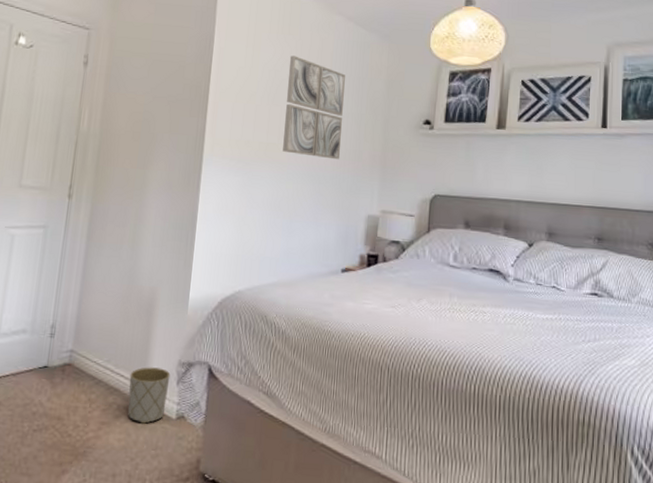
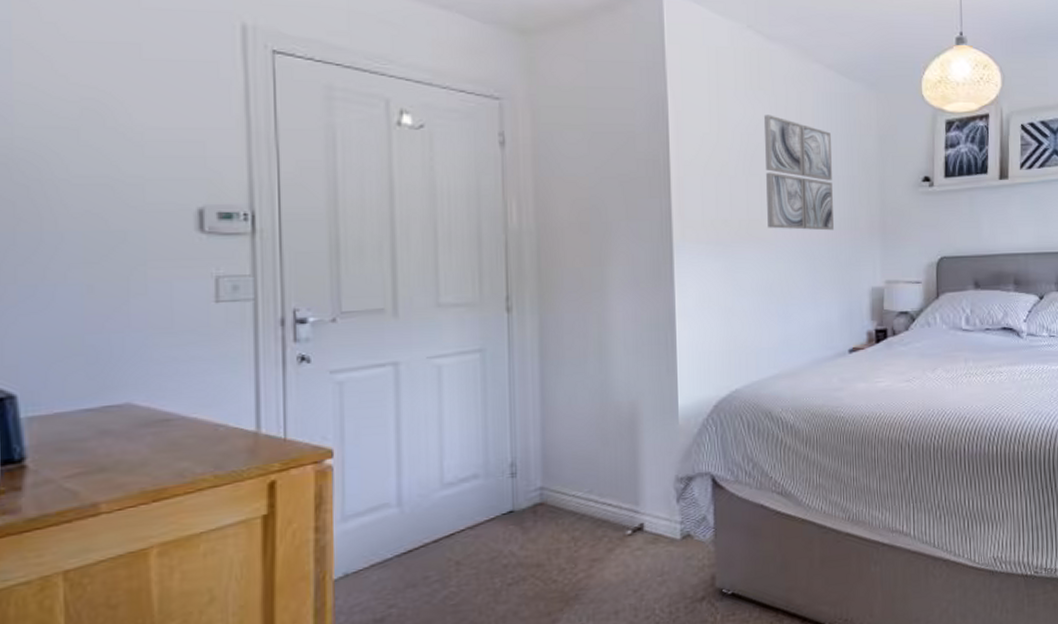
planter: present [128,367,171,424] -> none [619,488,668,552]

